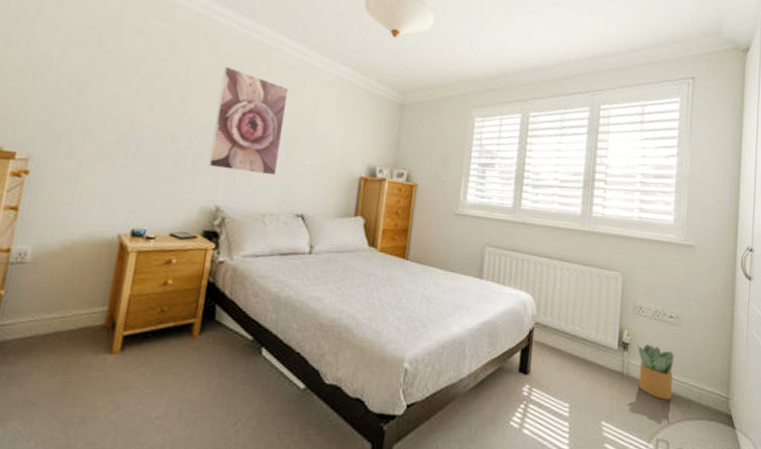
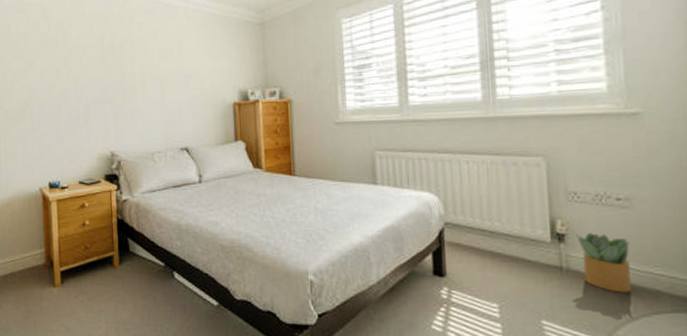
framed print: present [209,66,289,176] -> none [93,24,157,118]

